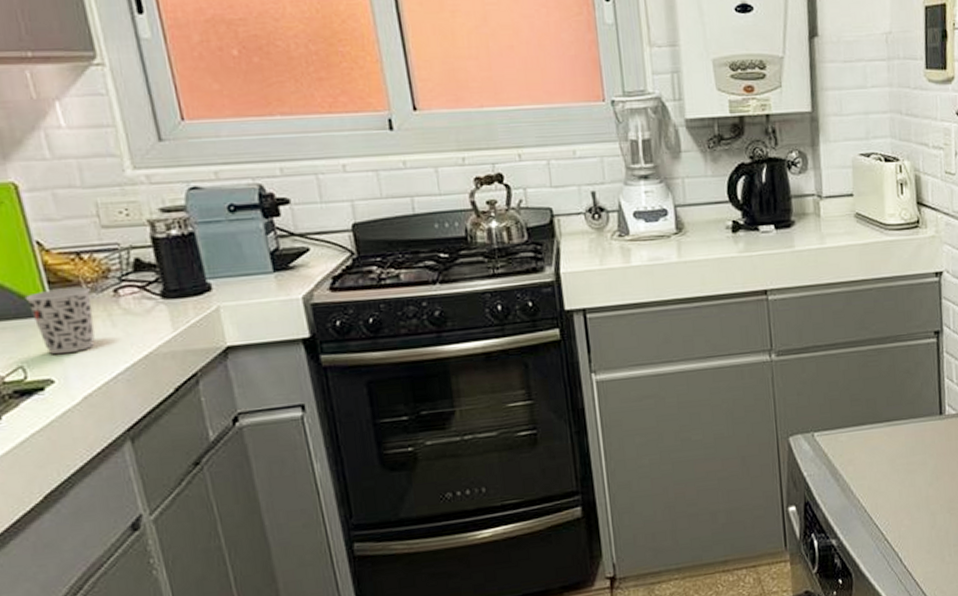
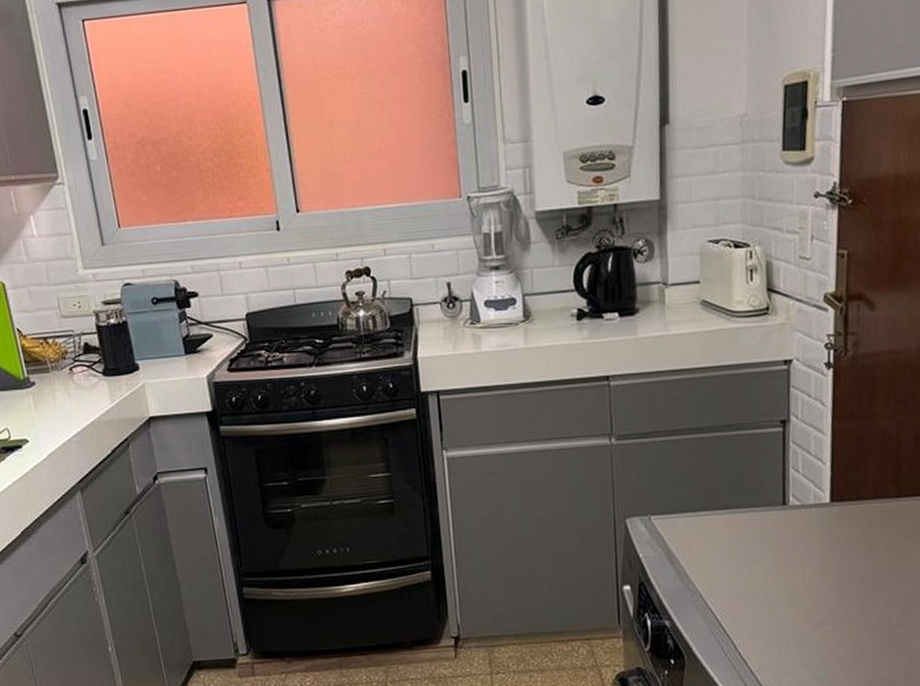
cup: present [24,287,95,355] -> none [9,365,56,420]

